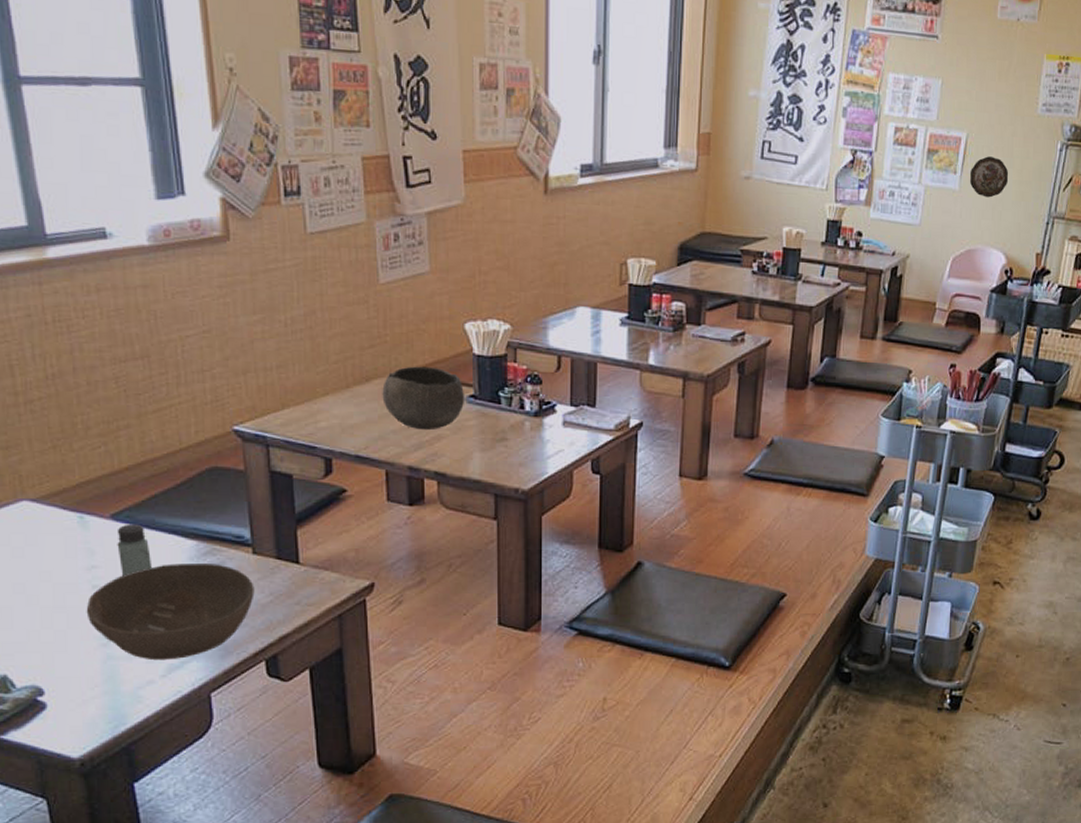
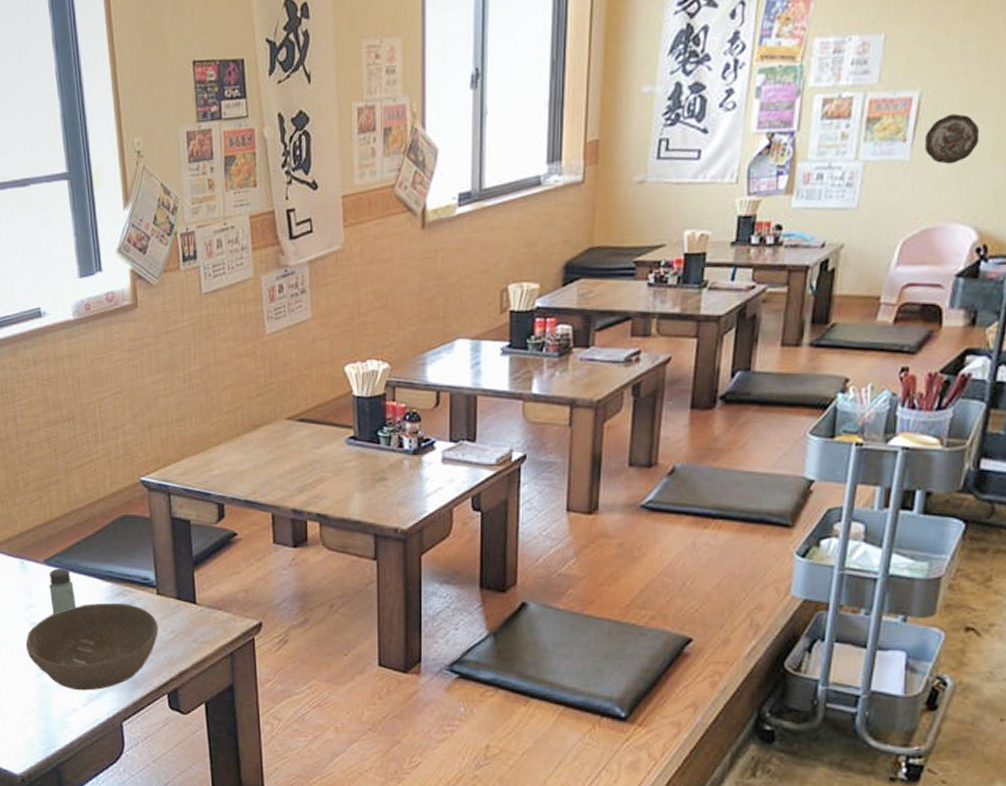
bowl: present [382,366,465,431] -> none [268,411,346,474]

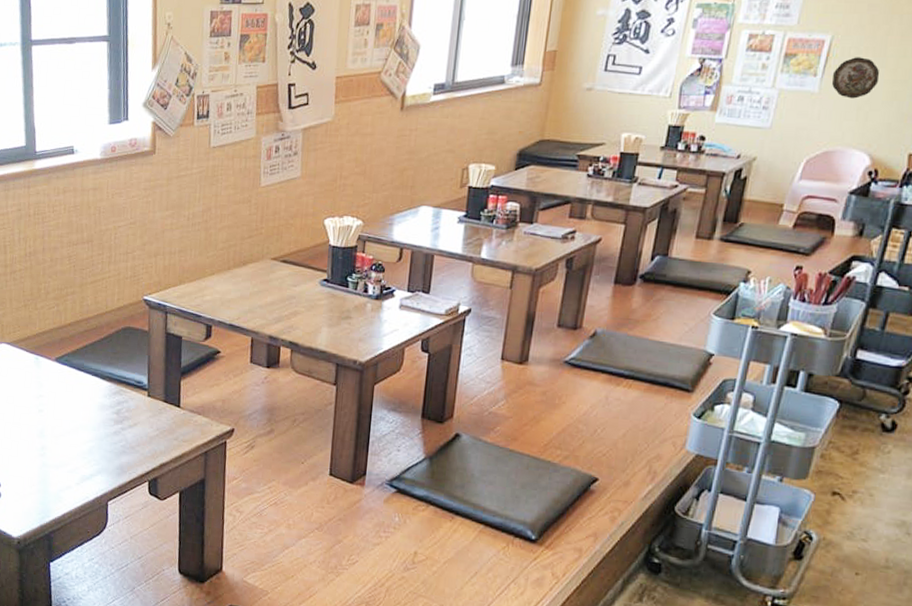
bowl: present [25,603,159,691] -> none [33,398,147,472]
saltshaker: present [49,568,75,615] -> none [57,366,79,405]

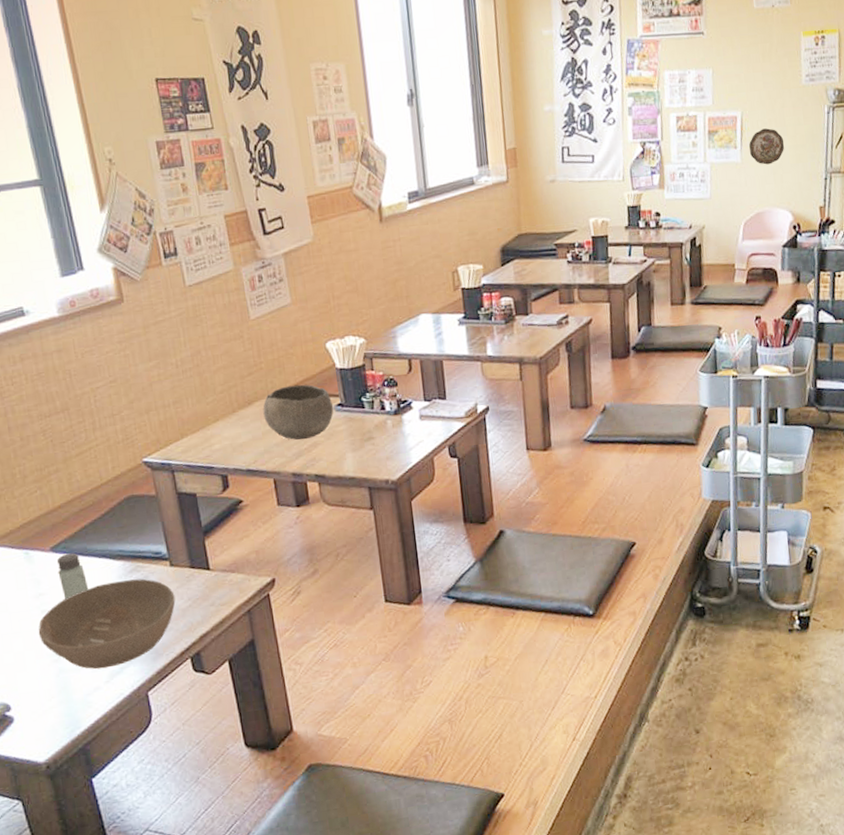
bowl: none [33,398,147,472] -> present [38,578,176,669]
saltshaker: none [57,366,79,405] -> present [57,553,88,600]
bowl: none [254,253,320,307] -> present [263,384,334,440]

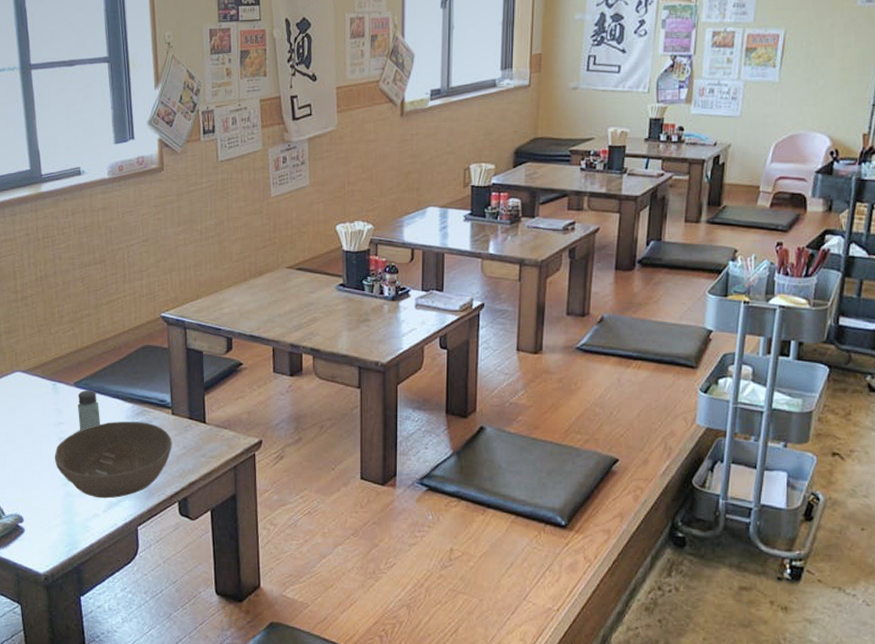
bowl: present [263,384,334,440] -> none [271,262,336,314]
decorative plate: present [749,128,785,165] -> none [790,49,830,86]

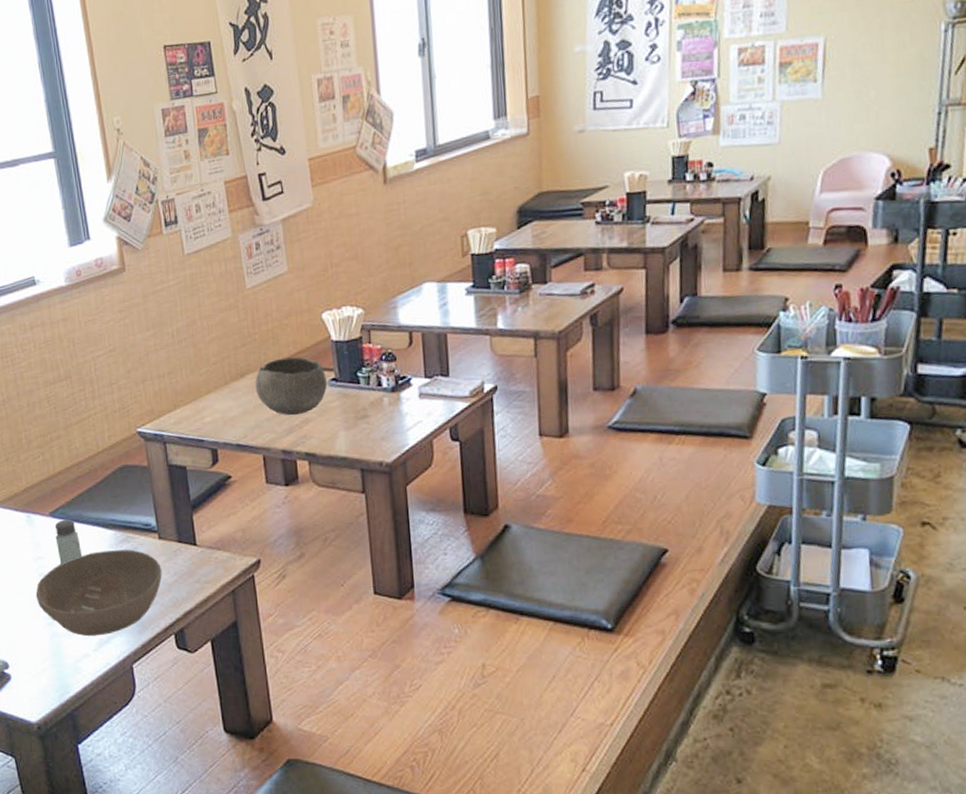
bowl: none [271,262,336,314] -> present [255,356,328,416]

